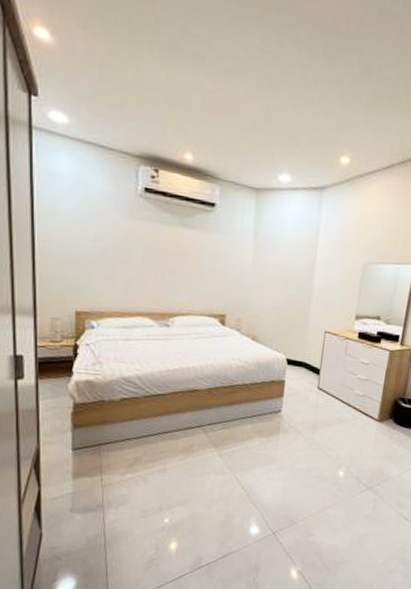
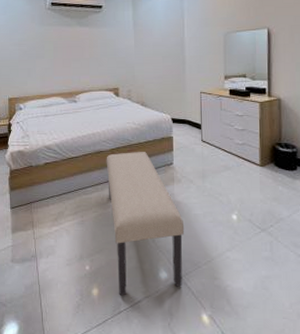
bench: none [200,394,285,551] -> present [106,152,185,296]

